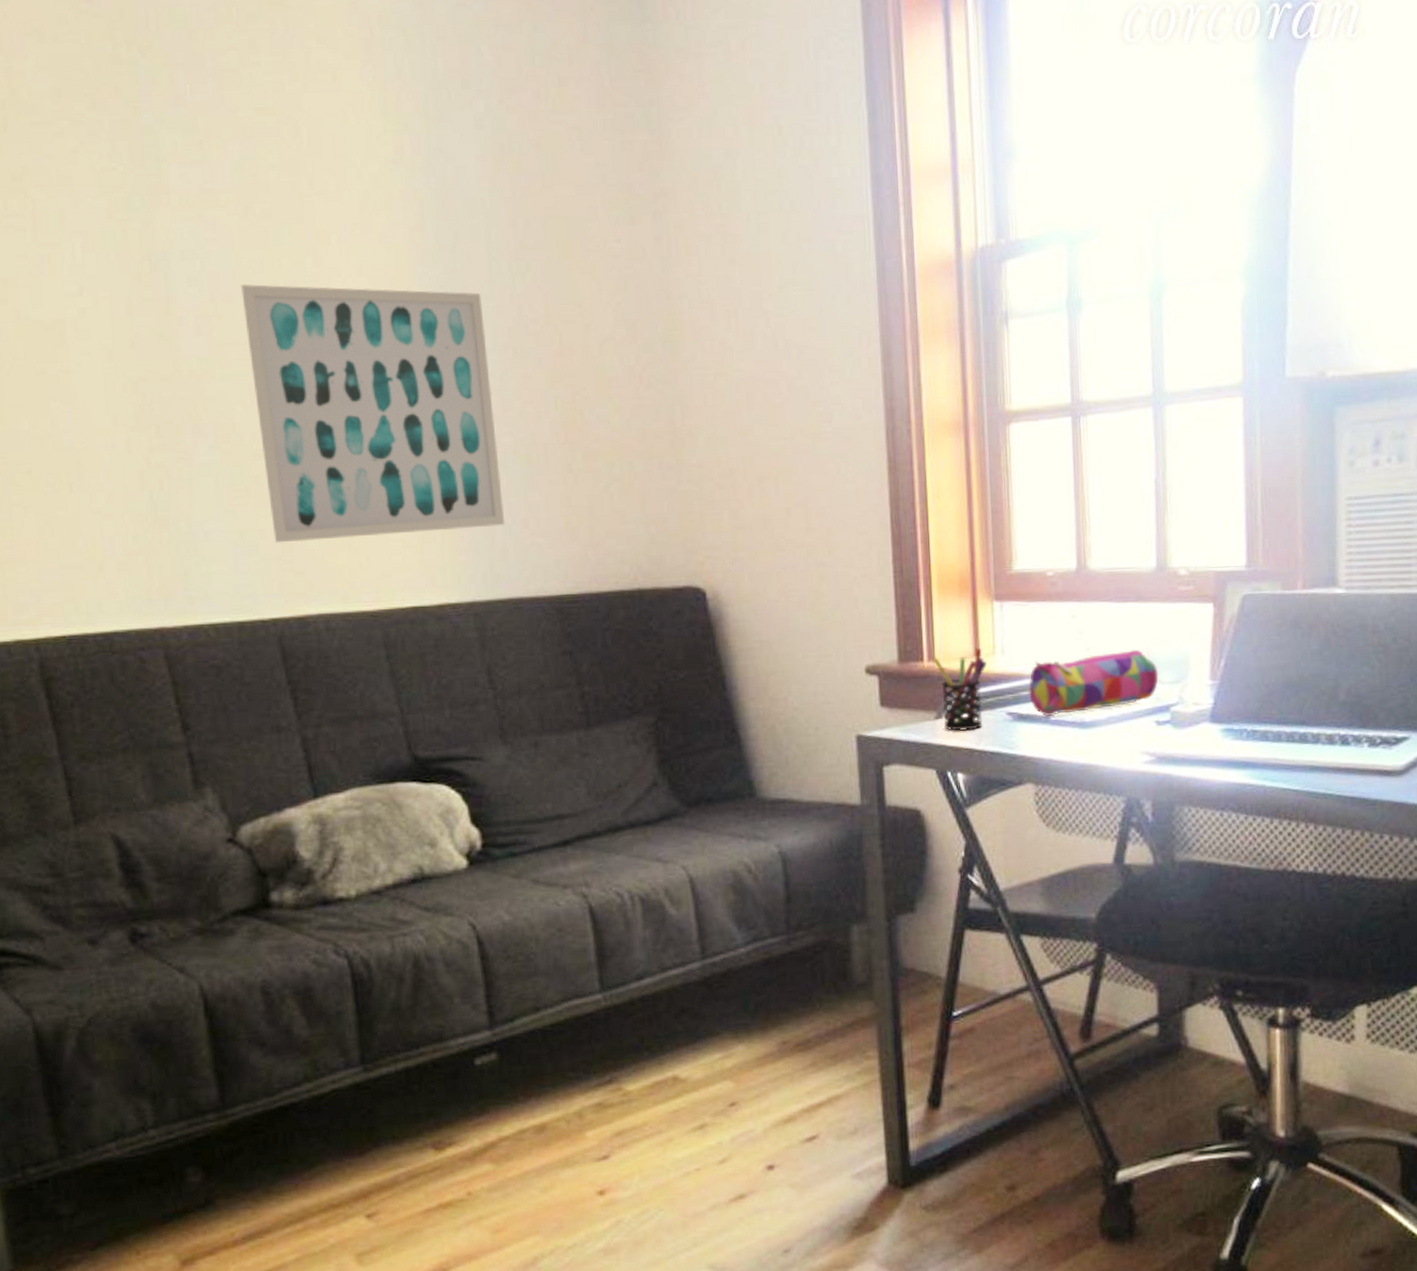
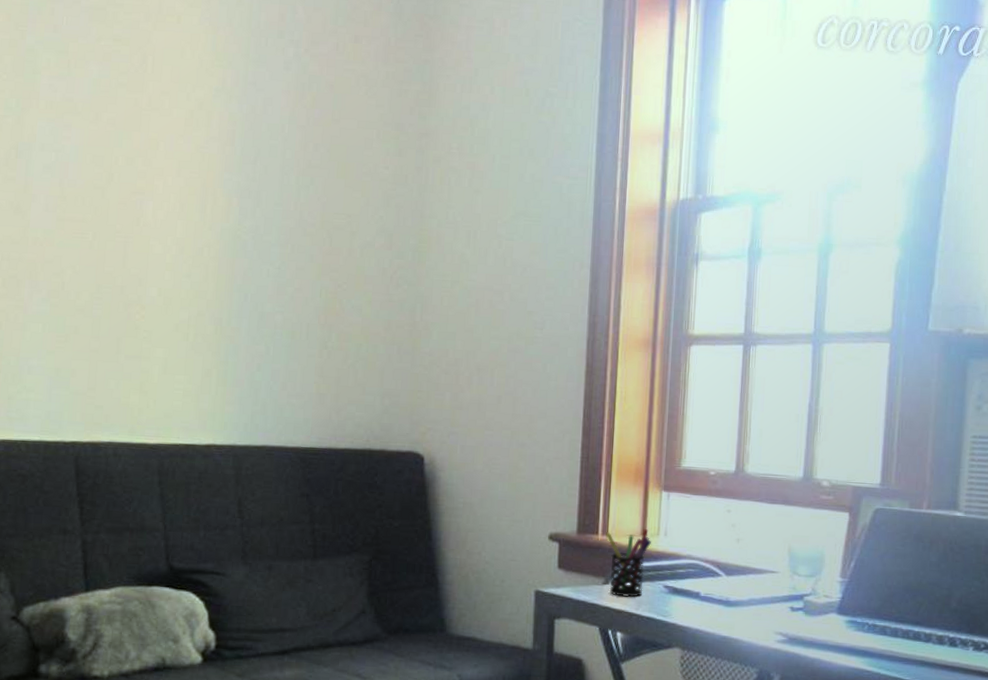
wall art: present [241,283,506,543] -> none [82,174,272,386]
pencil case: present [1029,650,1159,717] -> none [684,544,797,594]

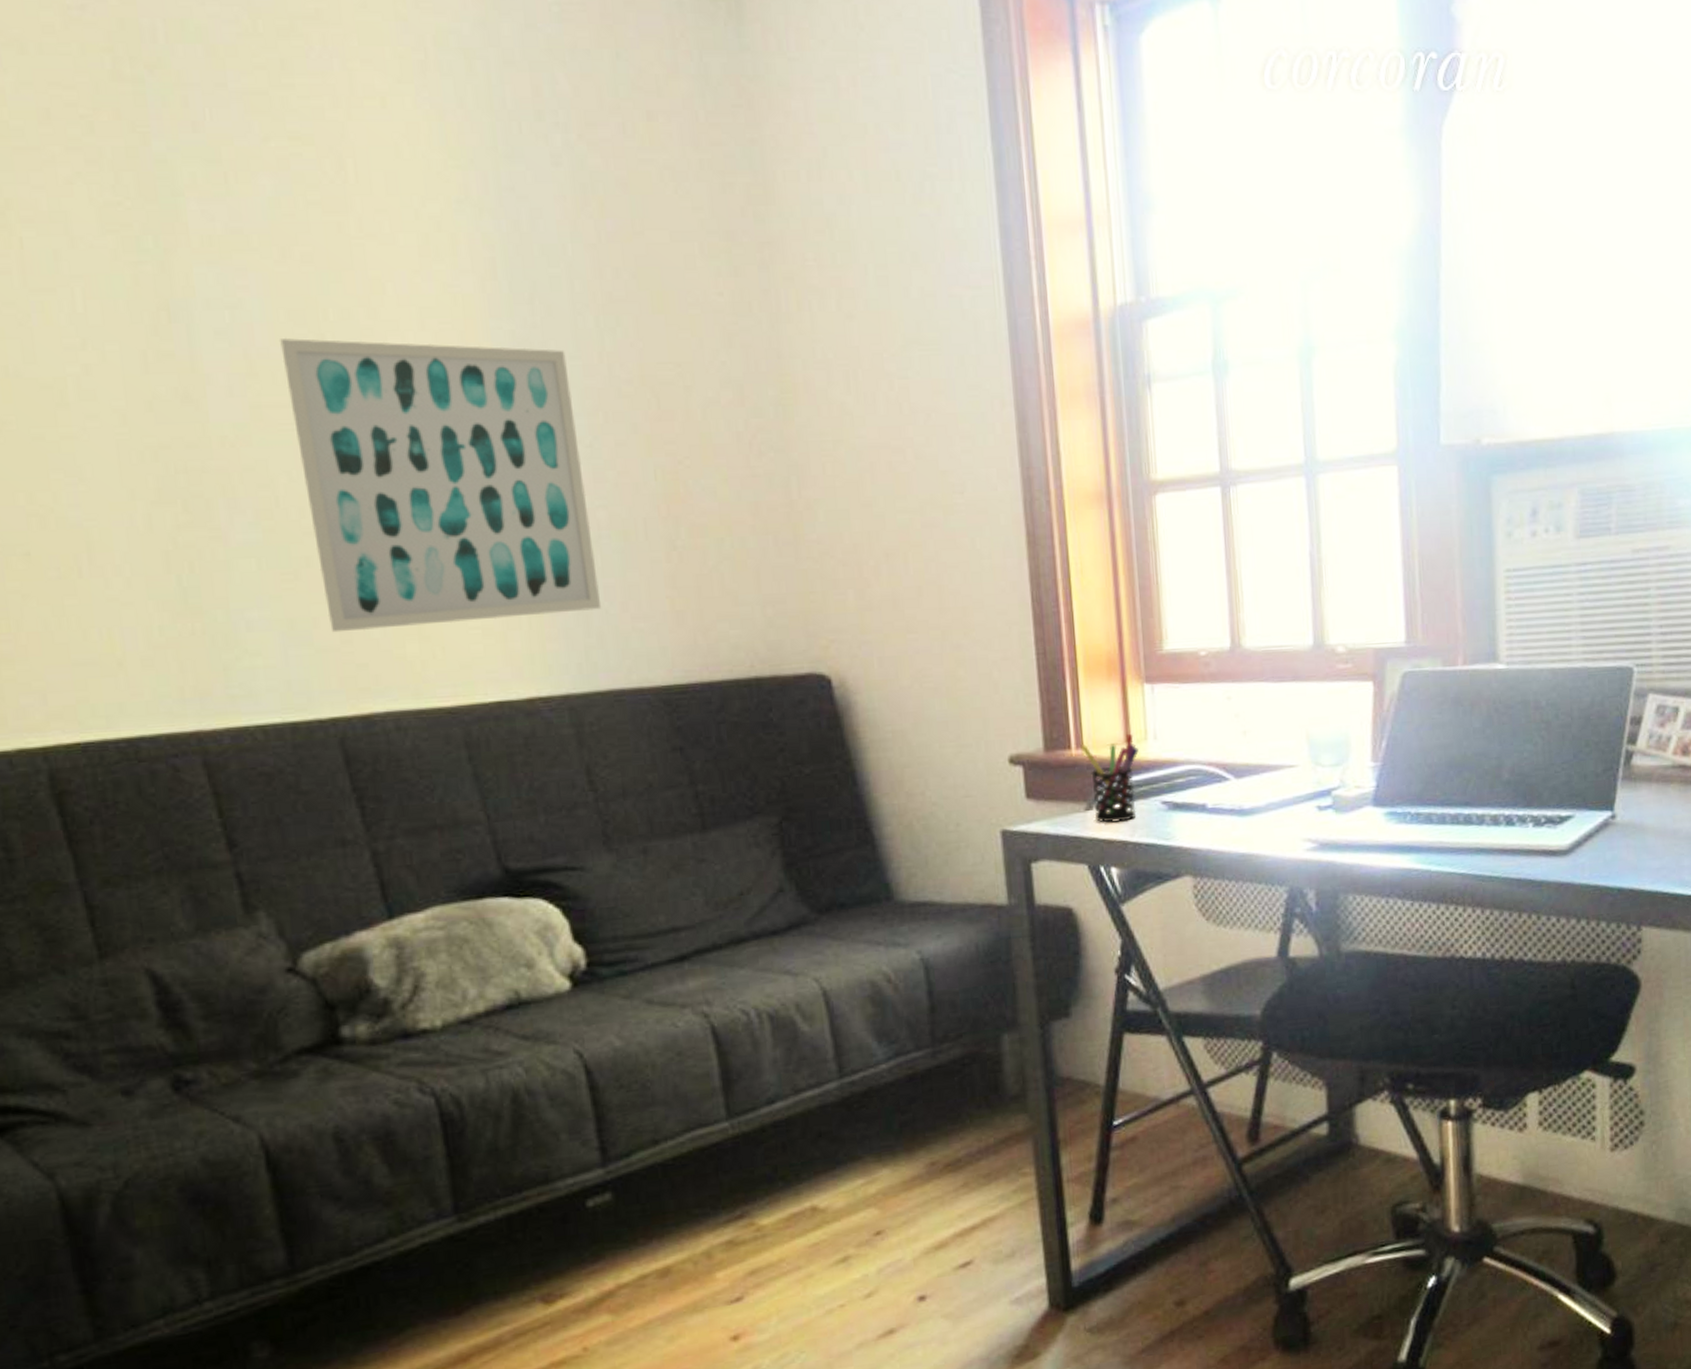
wall art: none [82,174,272,386] -> present [280,337,602,633]

